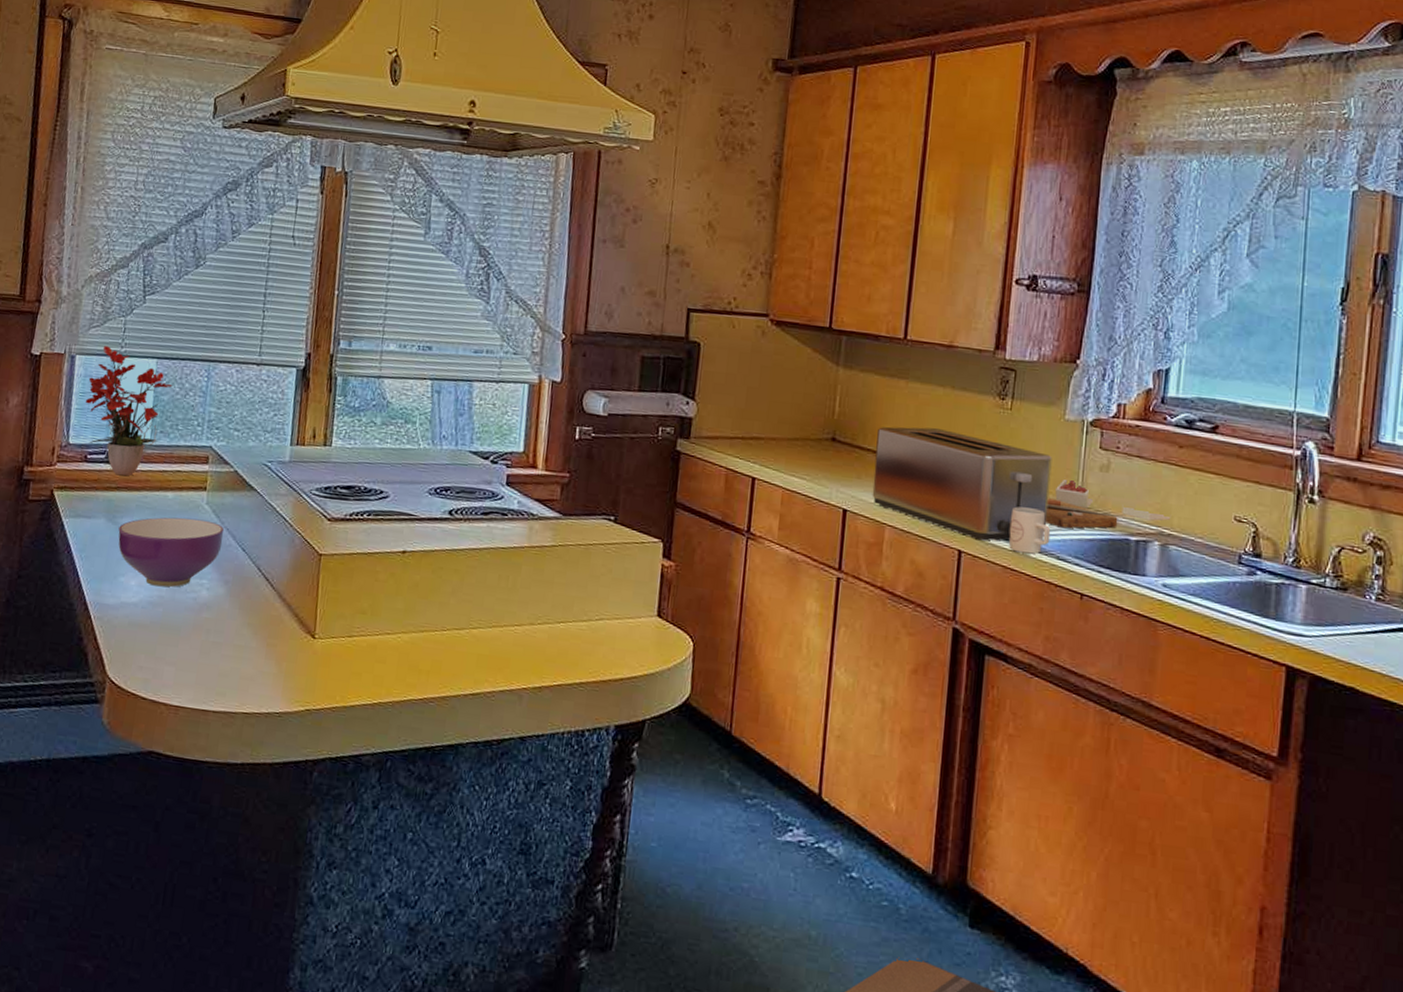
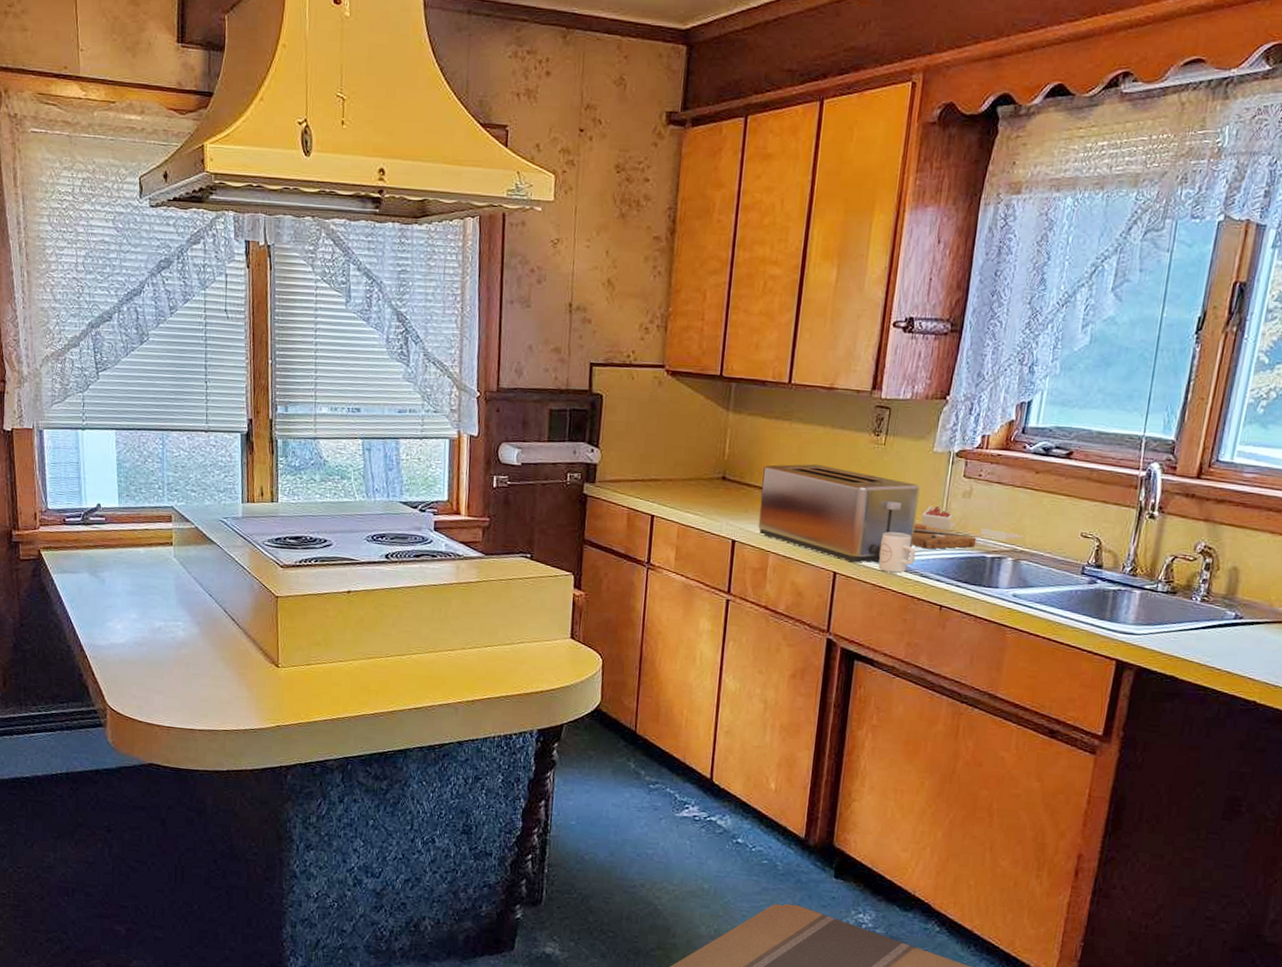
potted flower: present [85,346,173,476] -> none [57,420,133,536]
bowl: present [118,517,225,587] -> none [101,569,192,629]

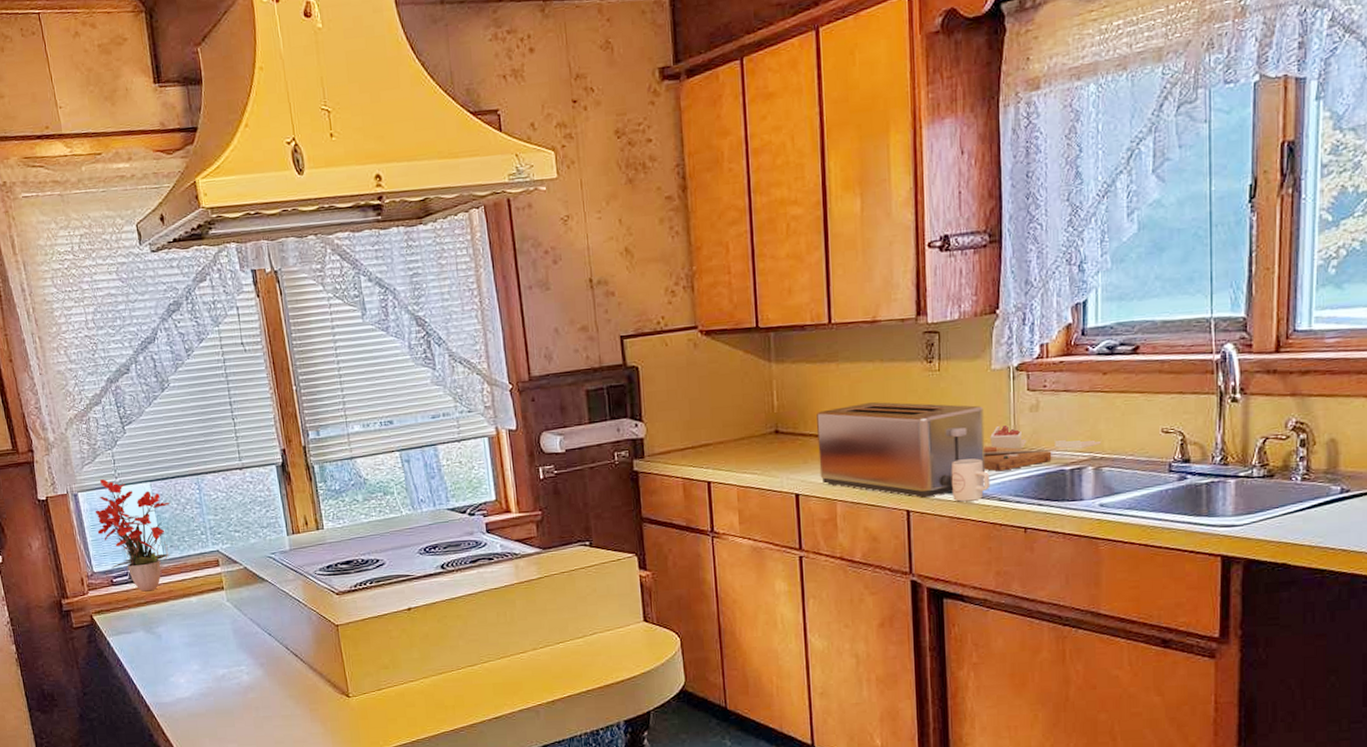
potted flower: none [57,420,133,536] -> present [95,479,170,592]

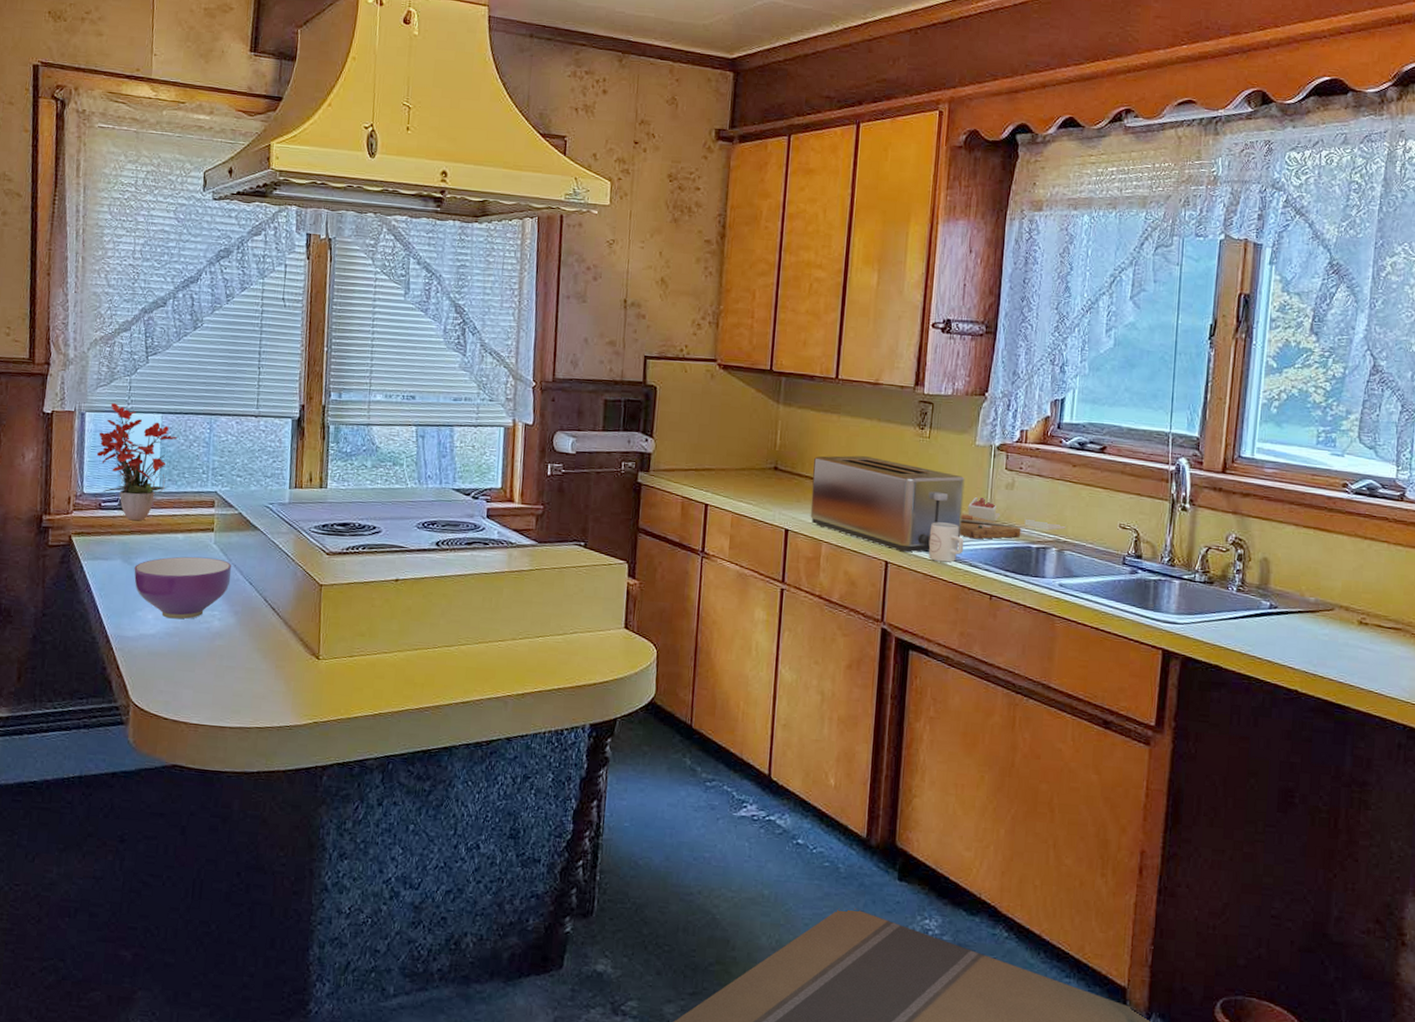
bowl: none [157,615,251,680] -> present [134,556,232,619]

